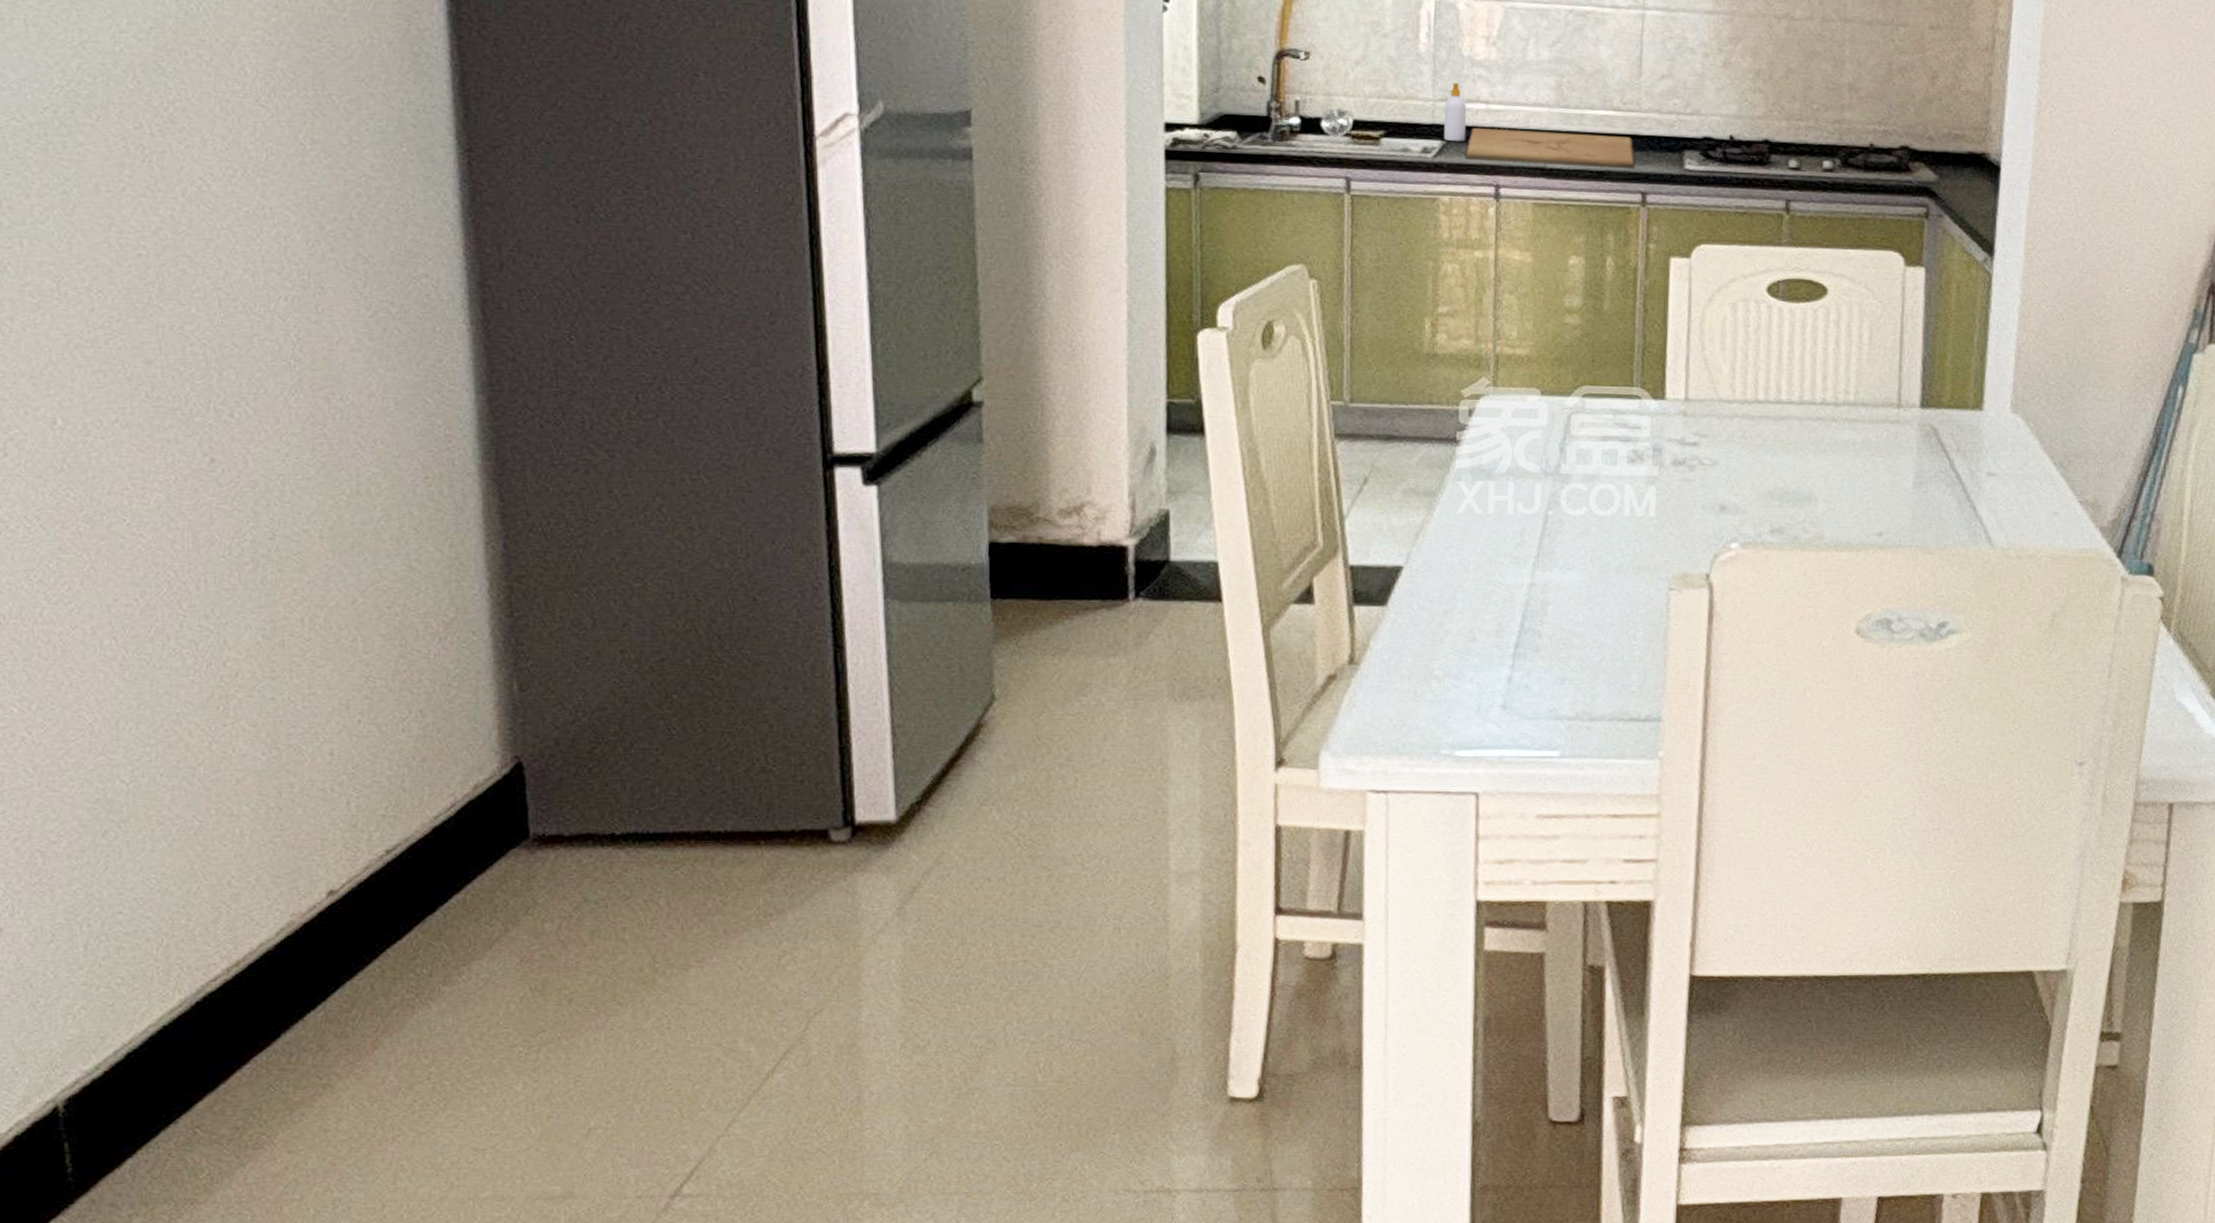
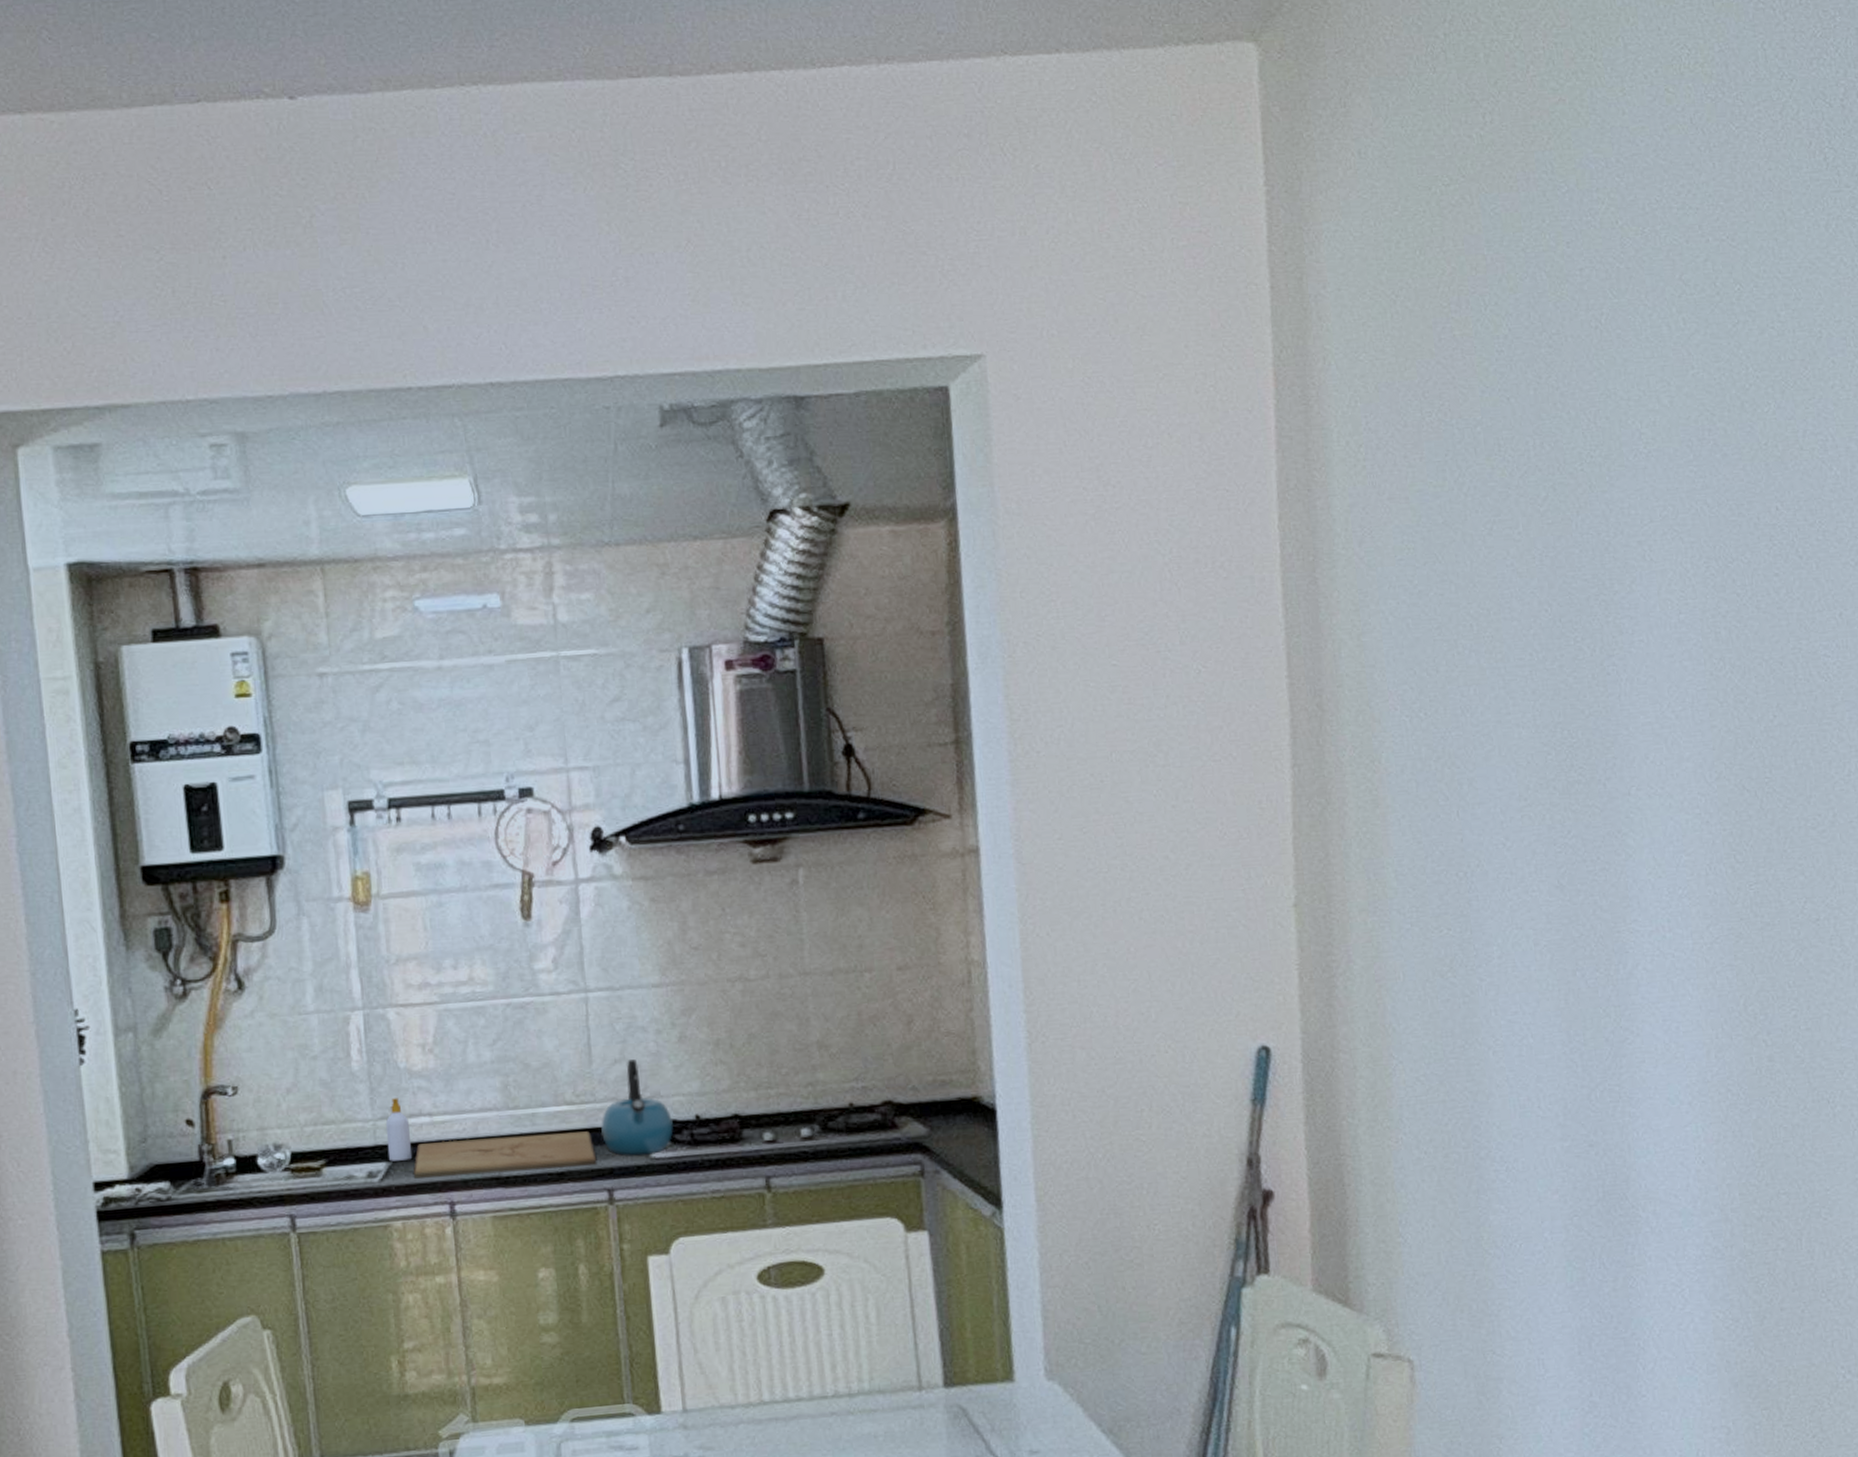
kettle: none [1642,77,1708,167] -> present [601,1059,673,1158]

